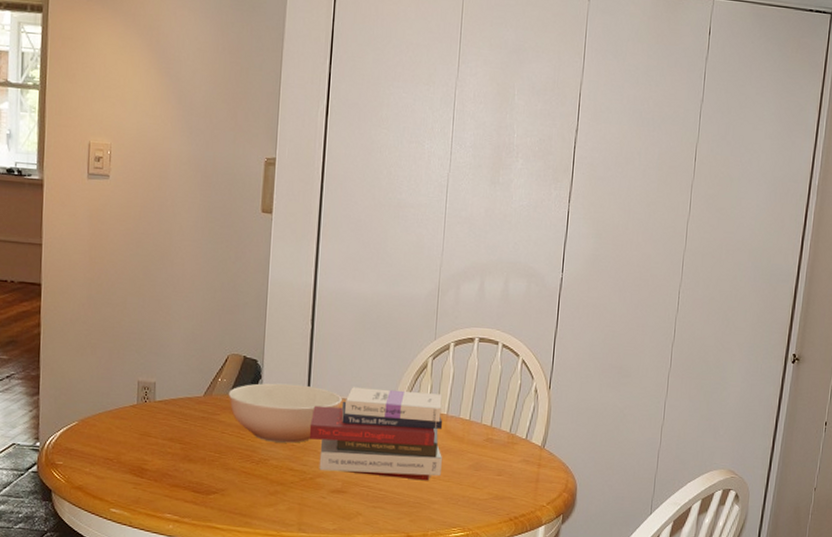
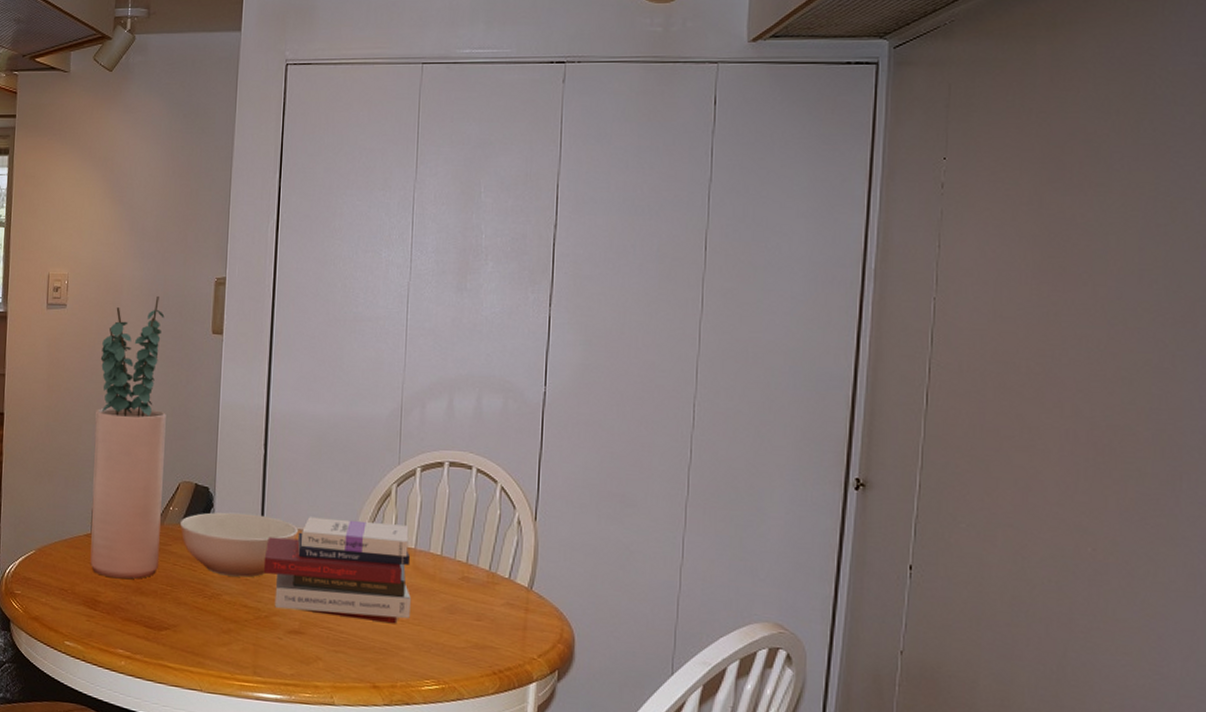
vase: none [136,173,215,448] -> present [90,297,166,579]

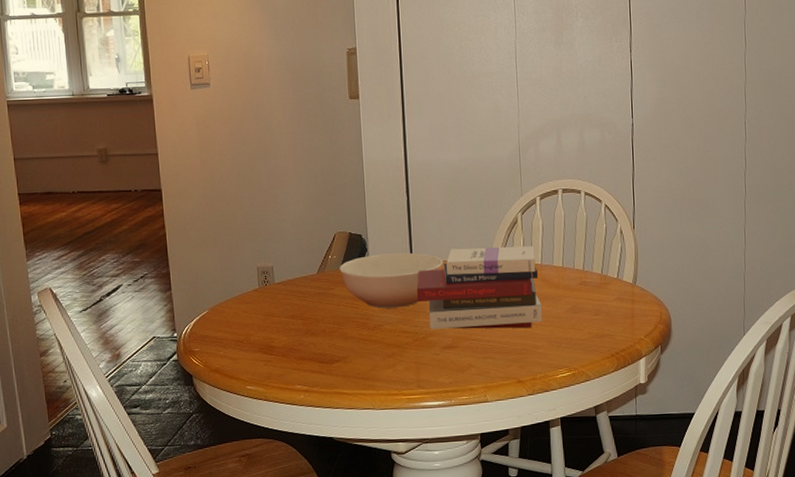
vase: present [90,297,166,579] -> none [248,69,324,325]

